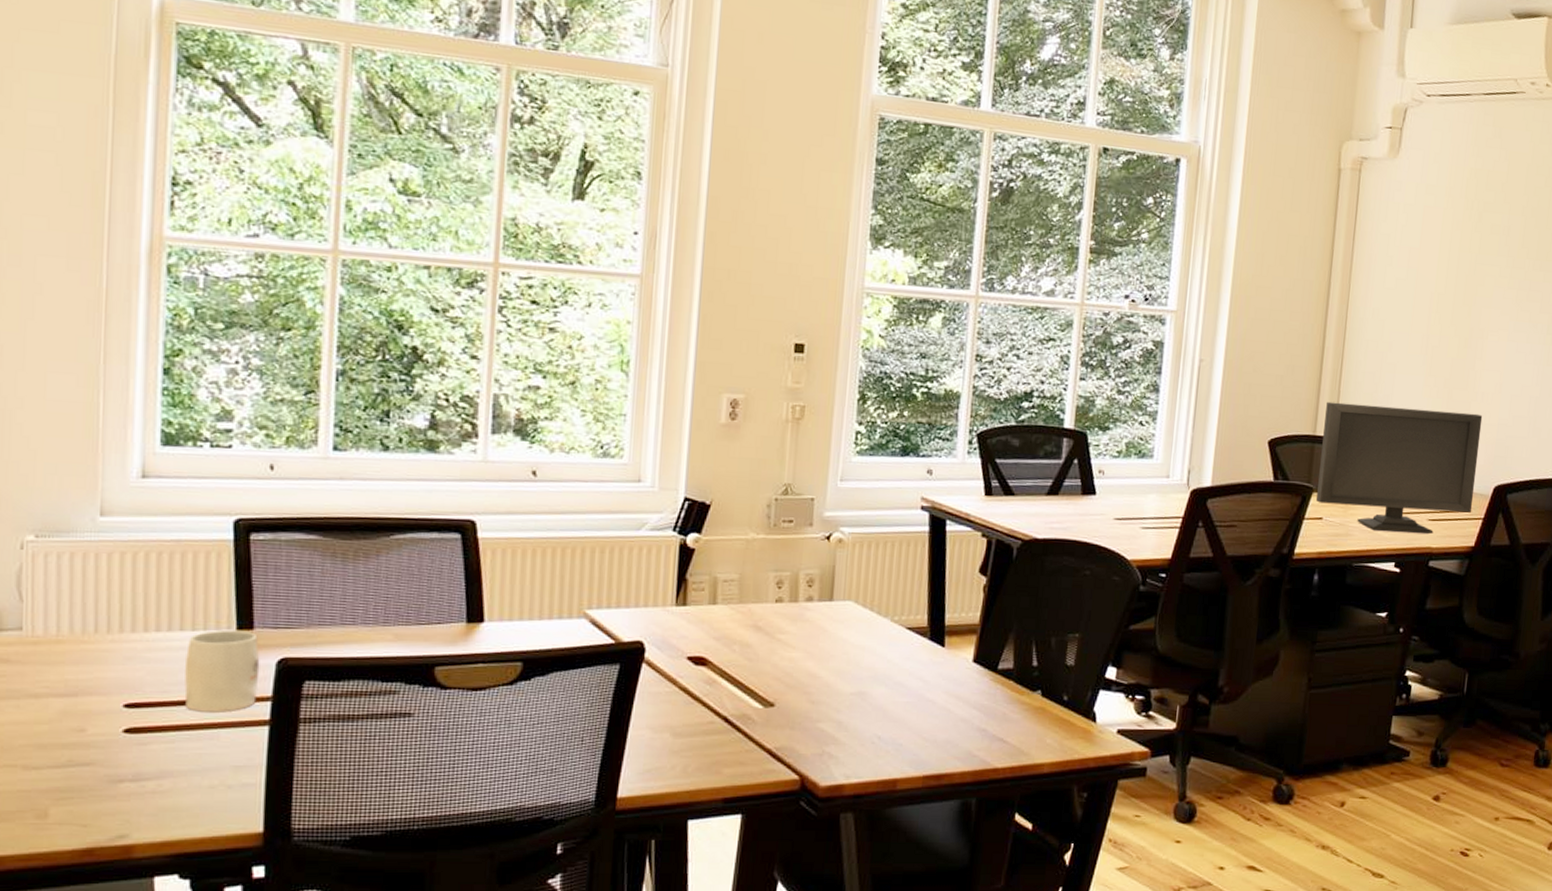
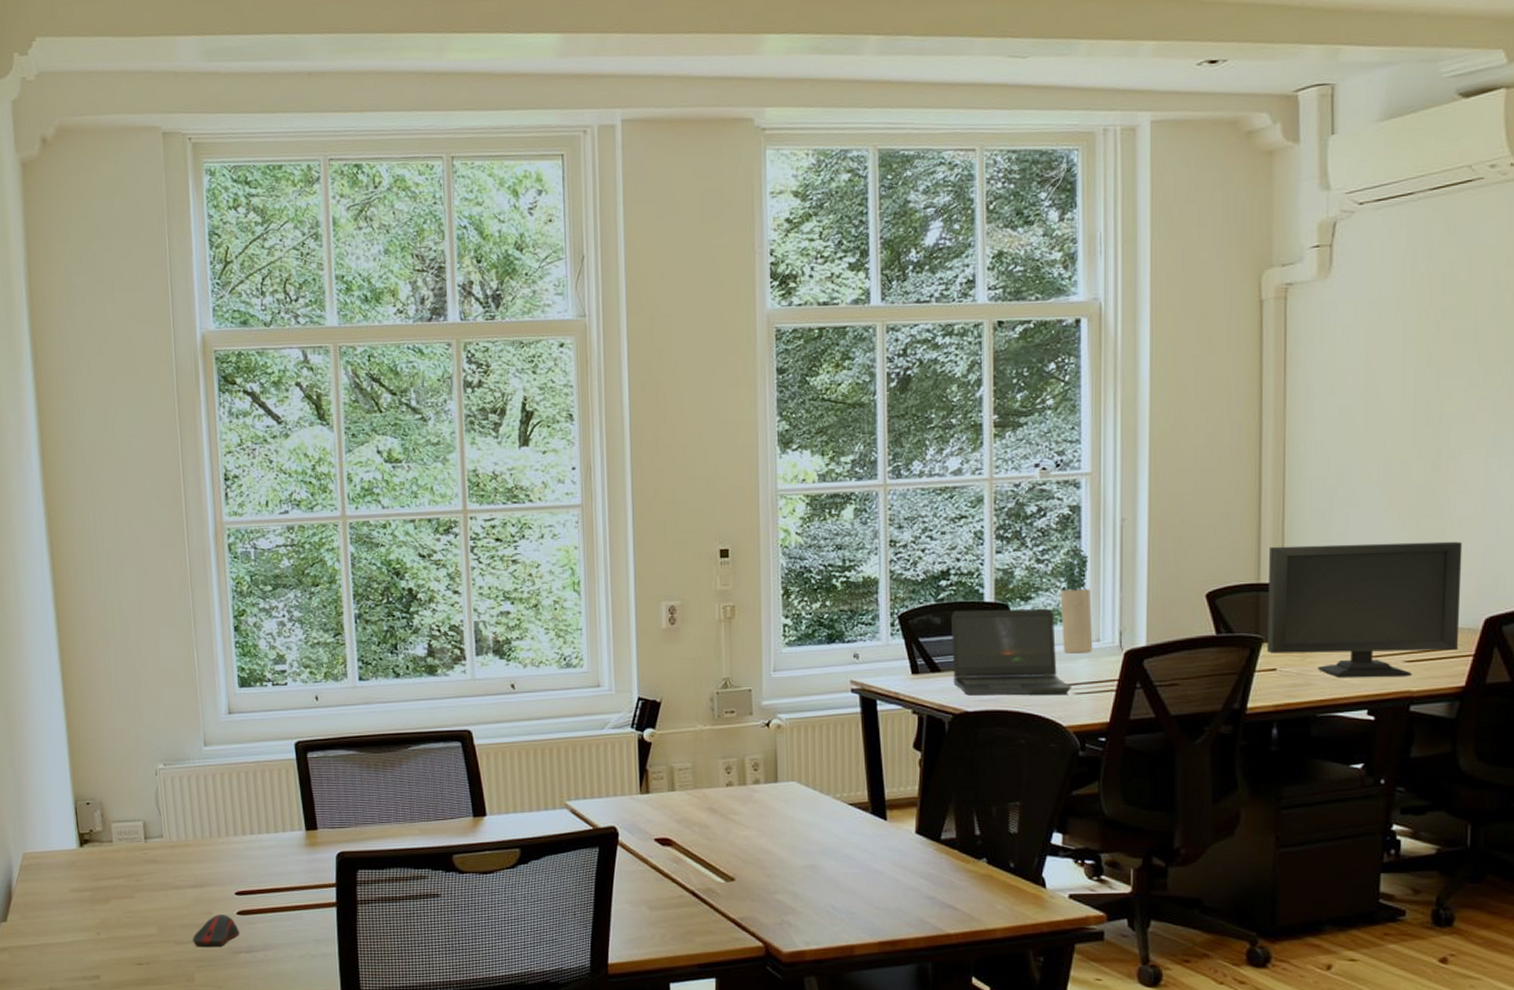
computer mouse: none [52,732,125,775] -> present [193,915,240,948]
mug: present [184,629,260,713] -> none [273,831,325,897]
laptop computer: none [1025,433,1139,528] -> present [951,608,1071,696]
vase: none [1134,379,1166,489] -> present [1060,544,1093,654]

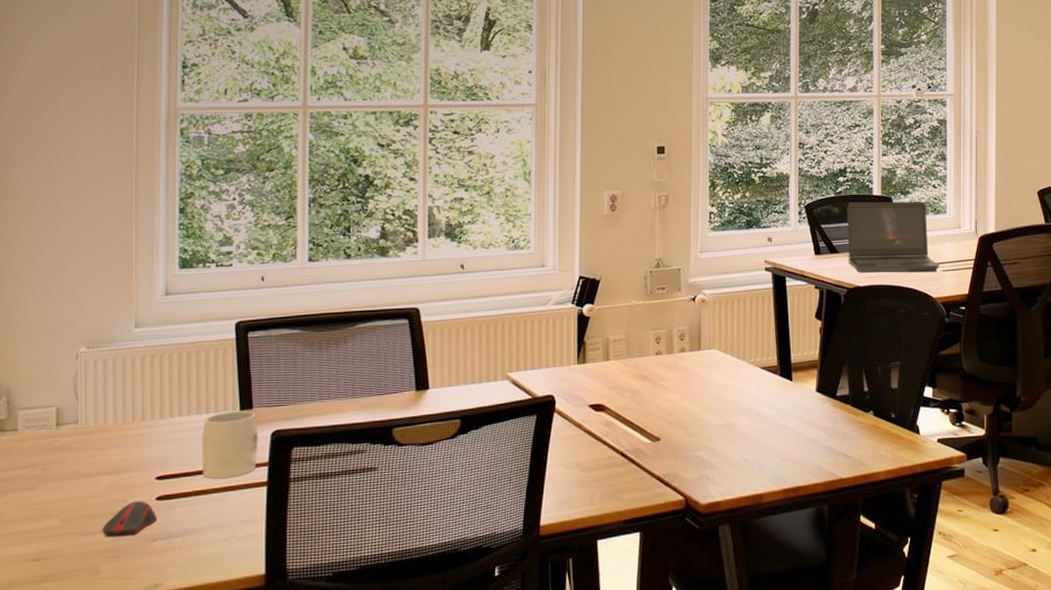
mug: none [273,831,325,897] -> present [201,410,259,479]
vase: present [1060,544,1093,654] -> none [931,150,956,238]

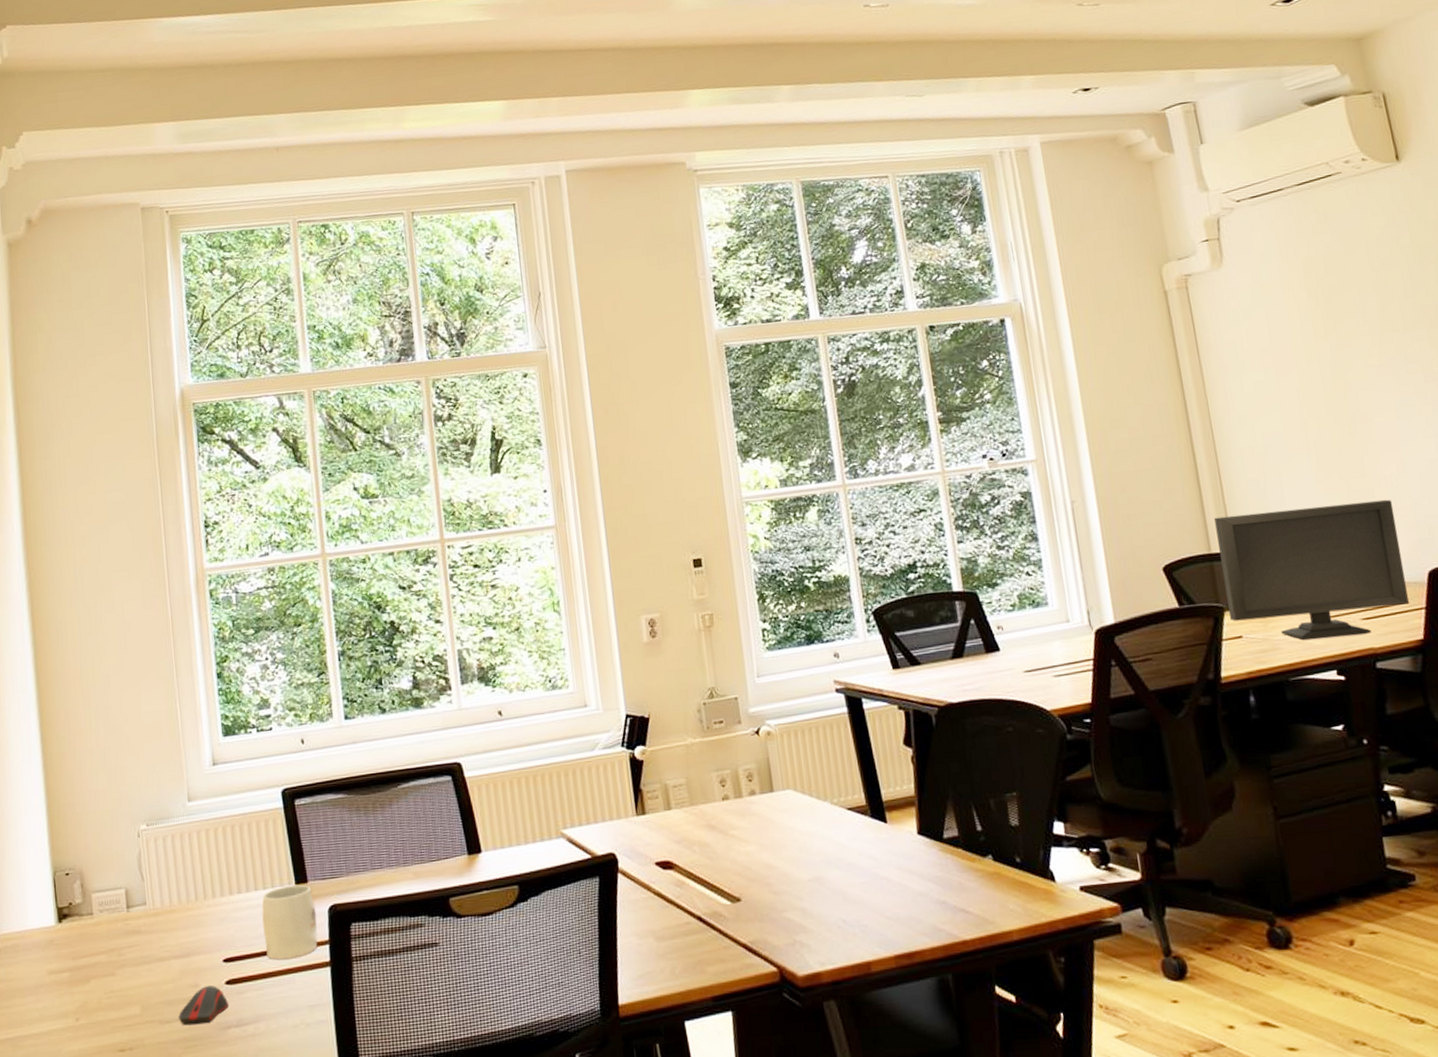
laptop computer: present [847,201,939,273] -> none [923,593,1050,687]

